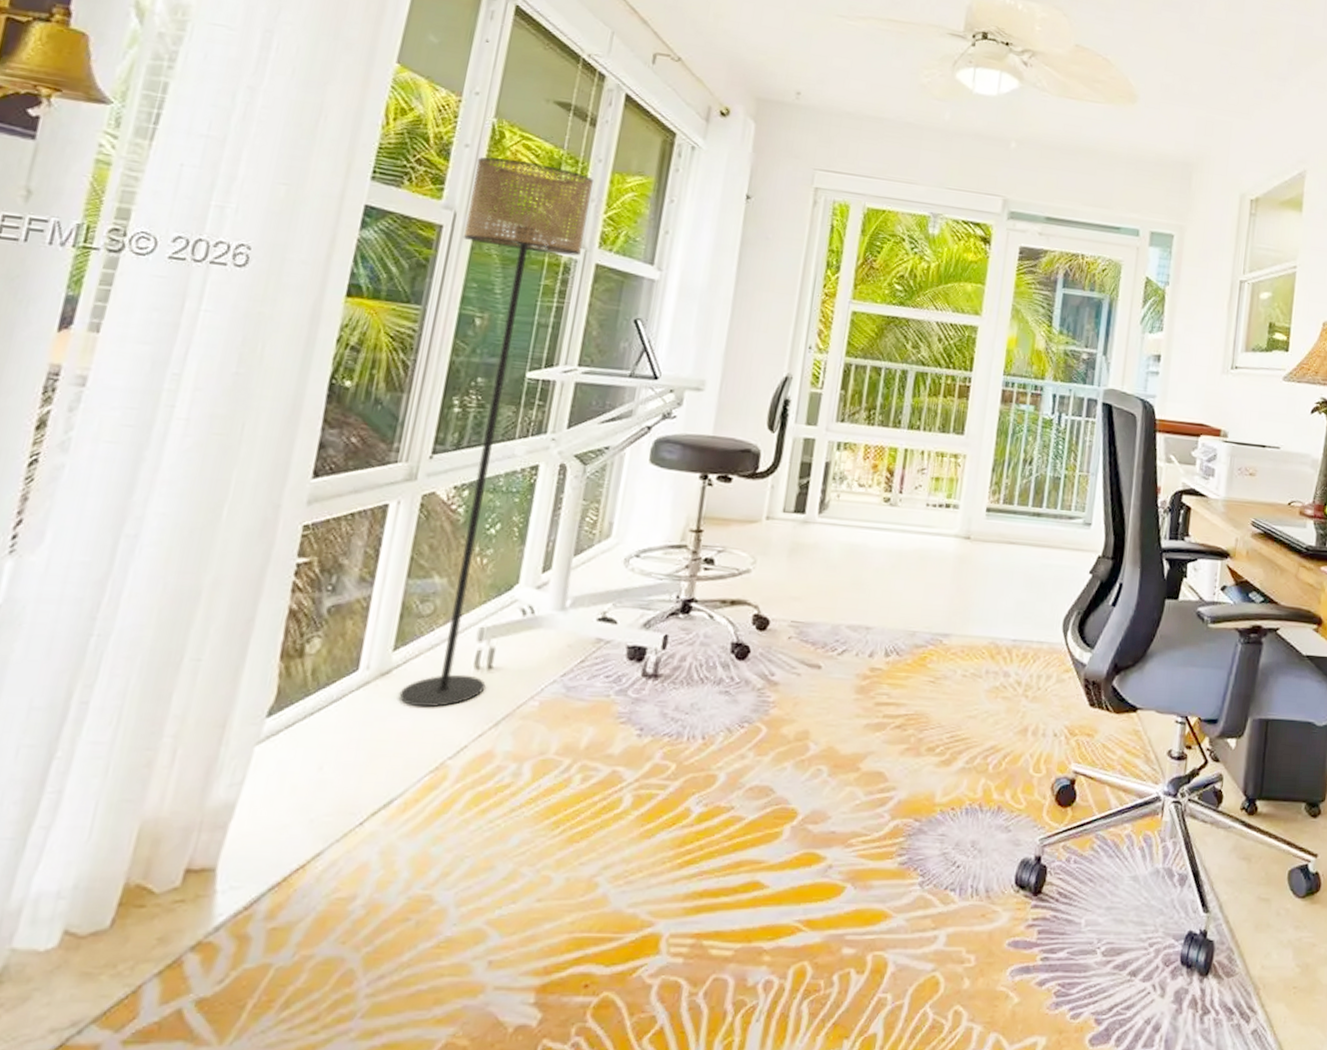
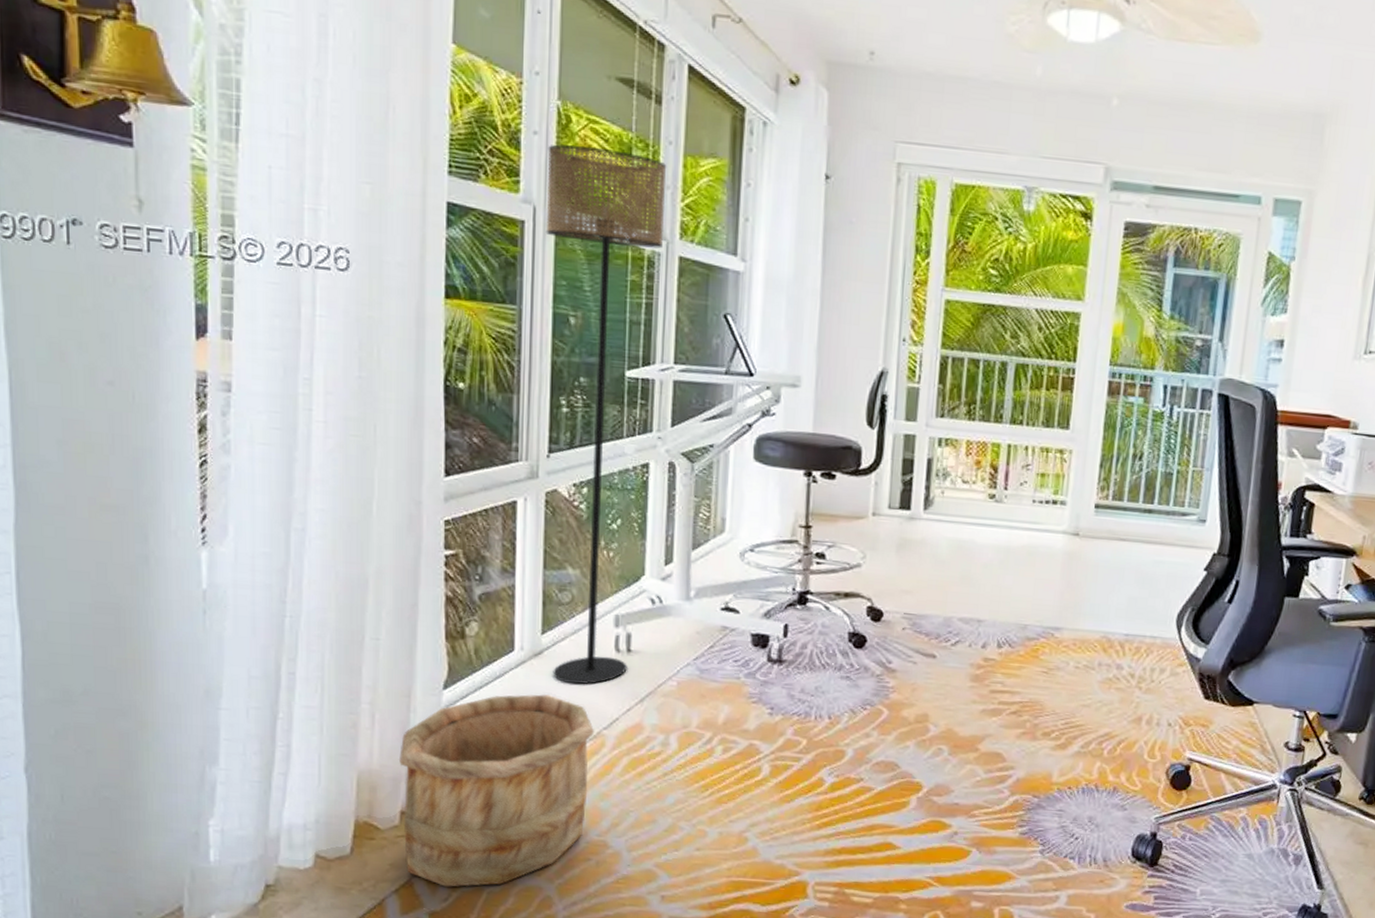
wooden bucket: none [178,720,437,964] -> present [398,694,594,887]

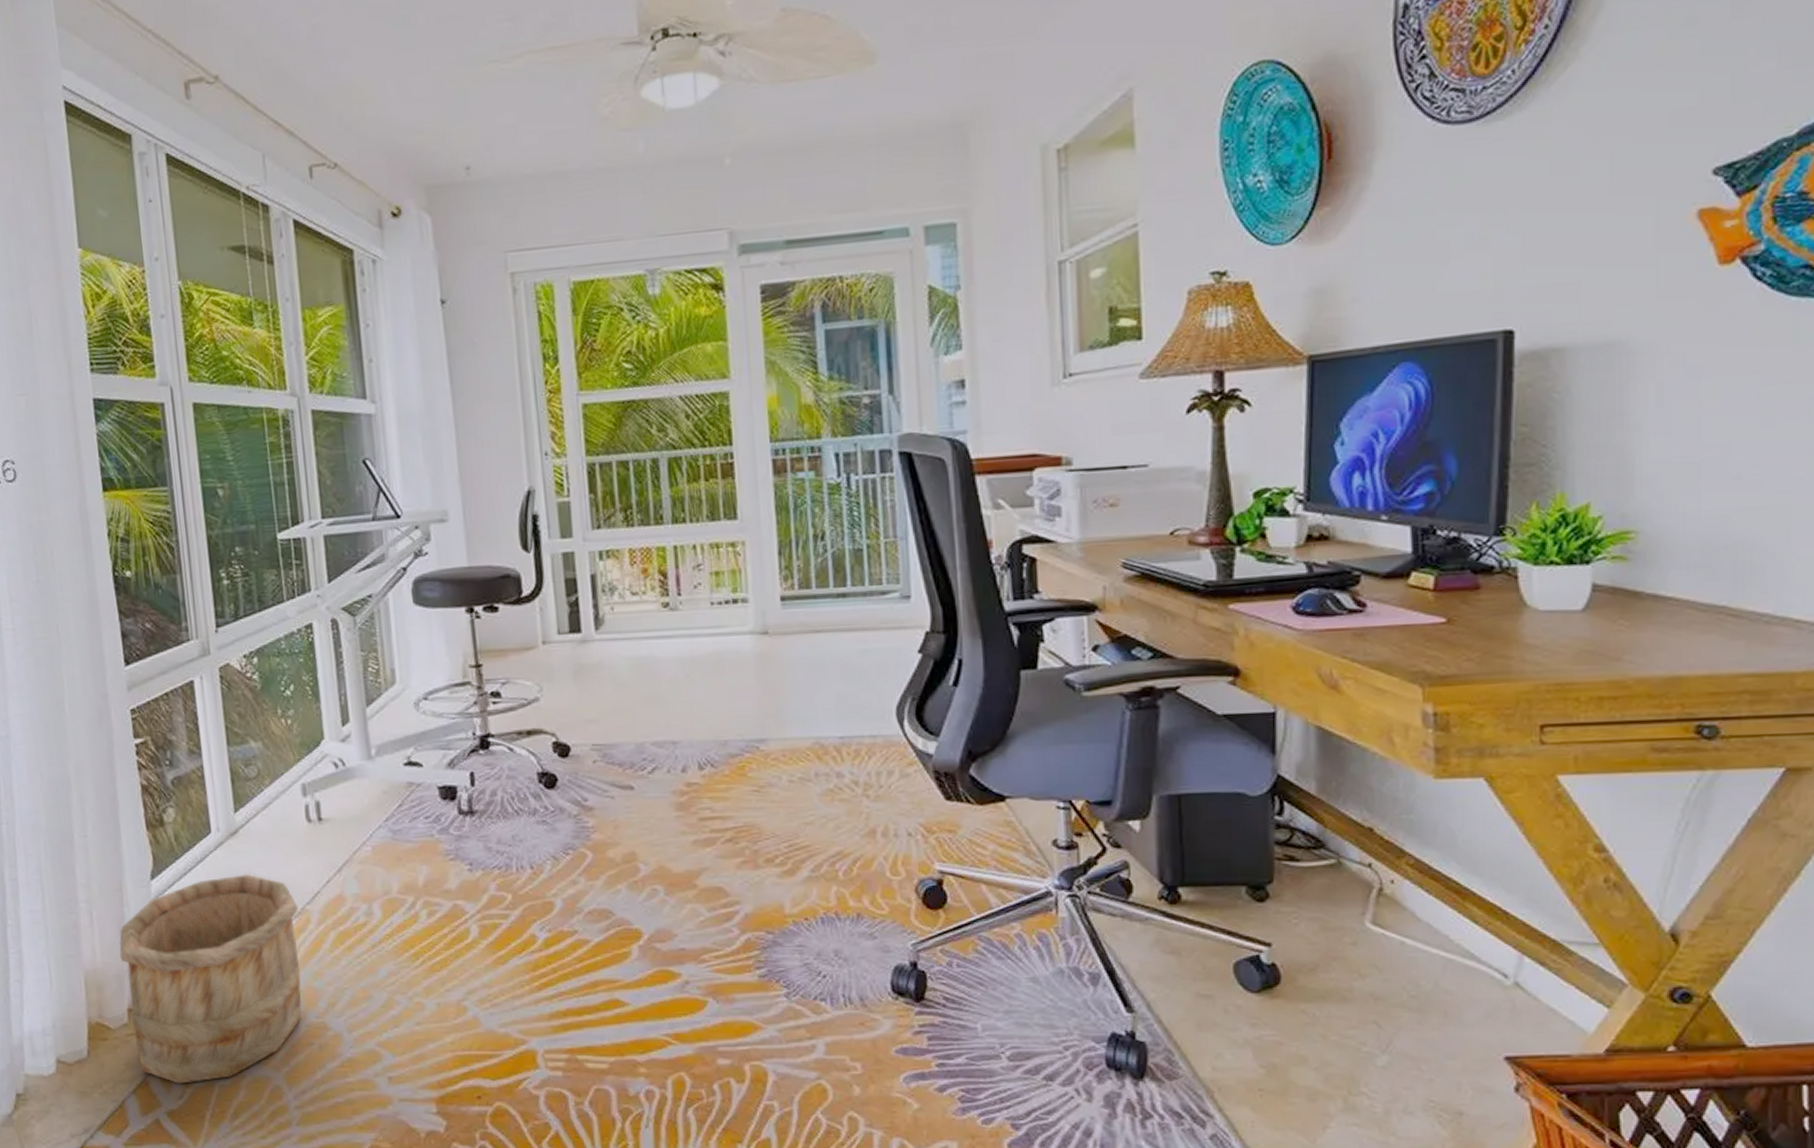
floor lamp: present [545,144,667,685] -> none [175,317,321,861]

